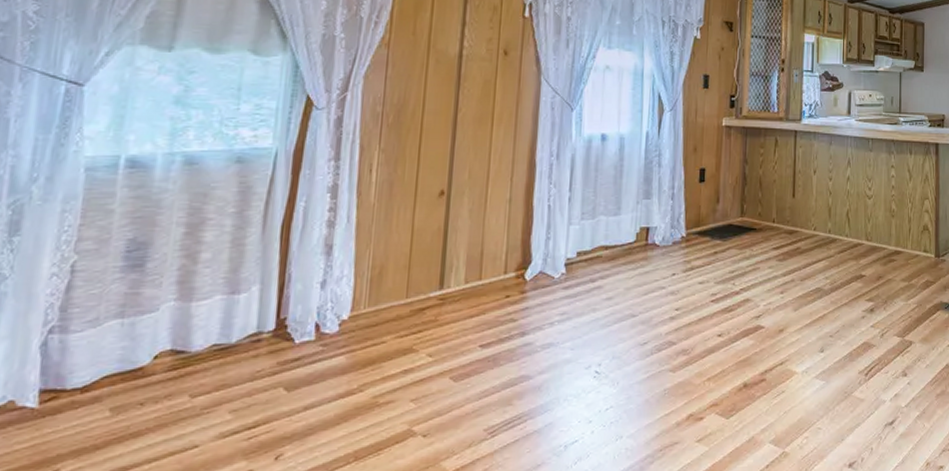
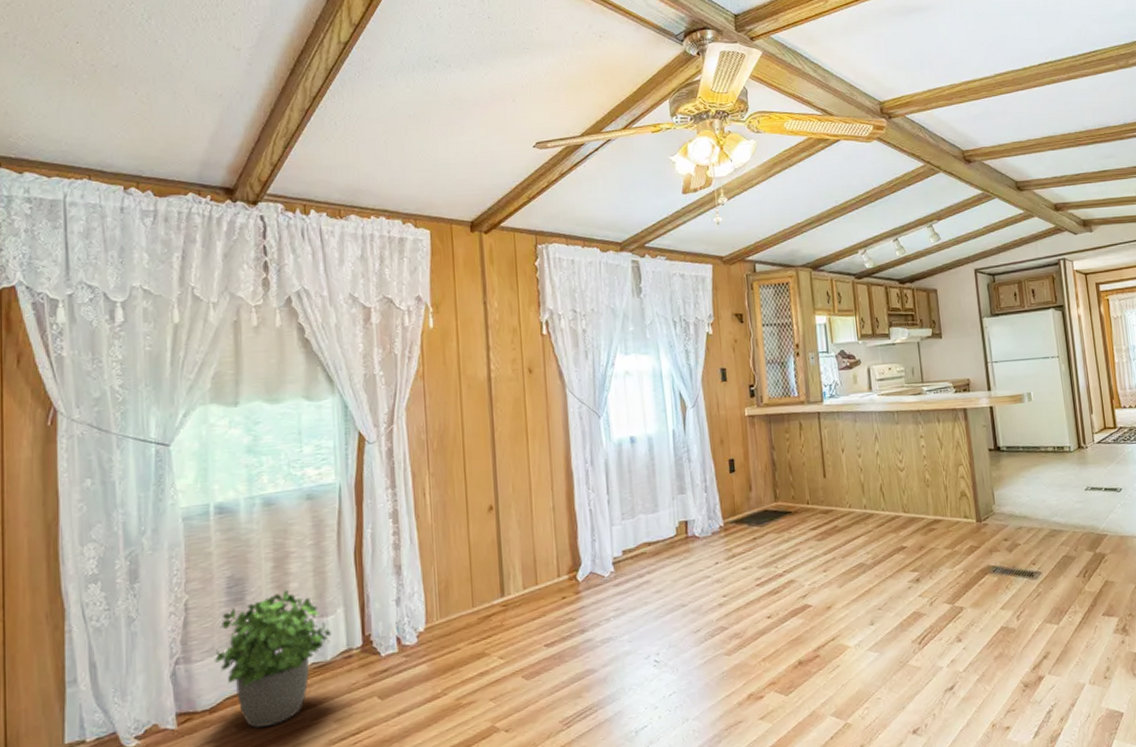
potted plant: none [96,260,241,413] -> present [213,590,331,728]

